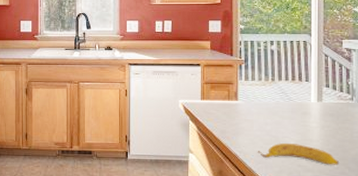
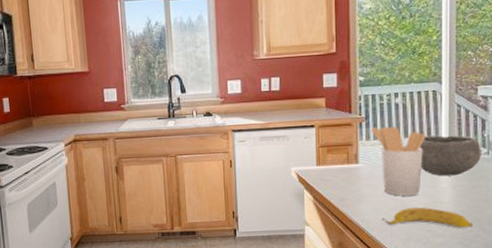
utensil holder: none [249,69,297,132] -> present [371,126,426,196]
bowl: none [291,80,346,117] -> present [419,135,481,176]

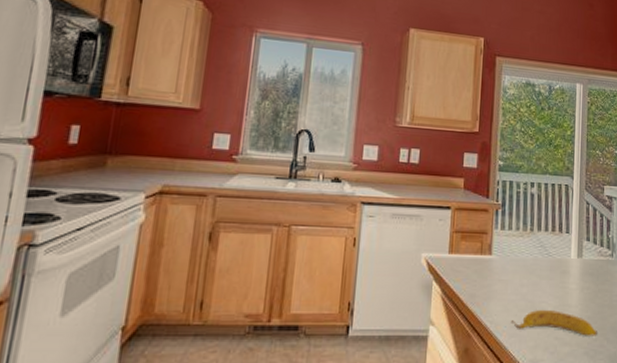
utensil holder: present [371,126,426,196] -> none [506,216,557,296]
bowl: present [419,135,481,176] -> none [551,232,606,277]

